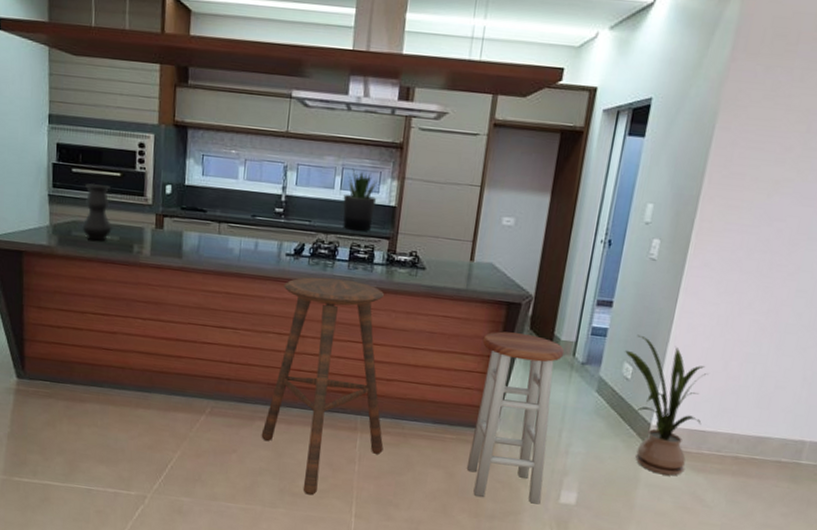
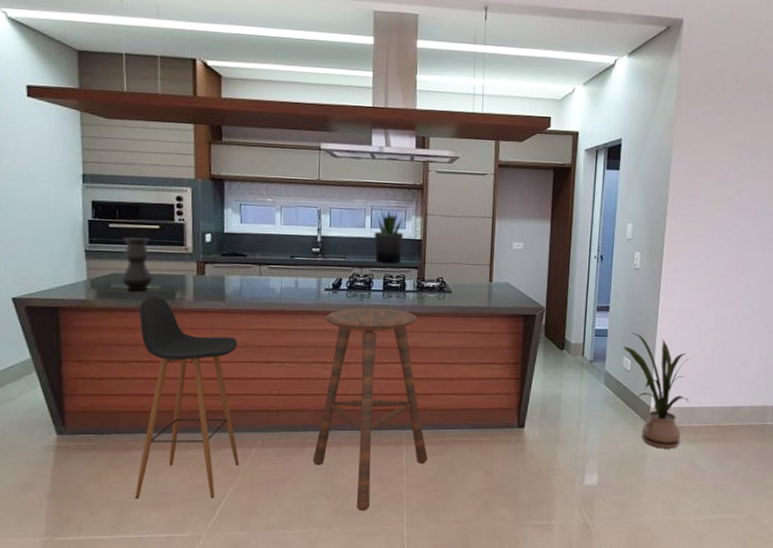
bar stool: none [87,246,192,461] -> present [136,295,239,498]
bar stool: present [466,331,565,505] -> none [502,340,575,489]

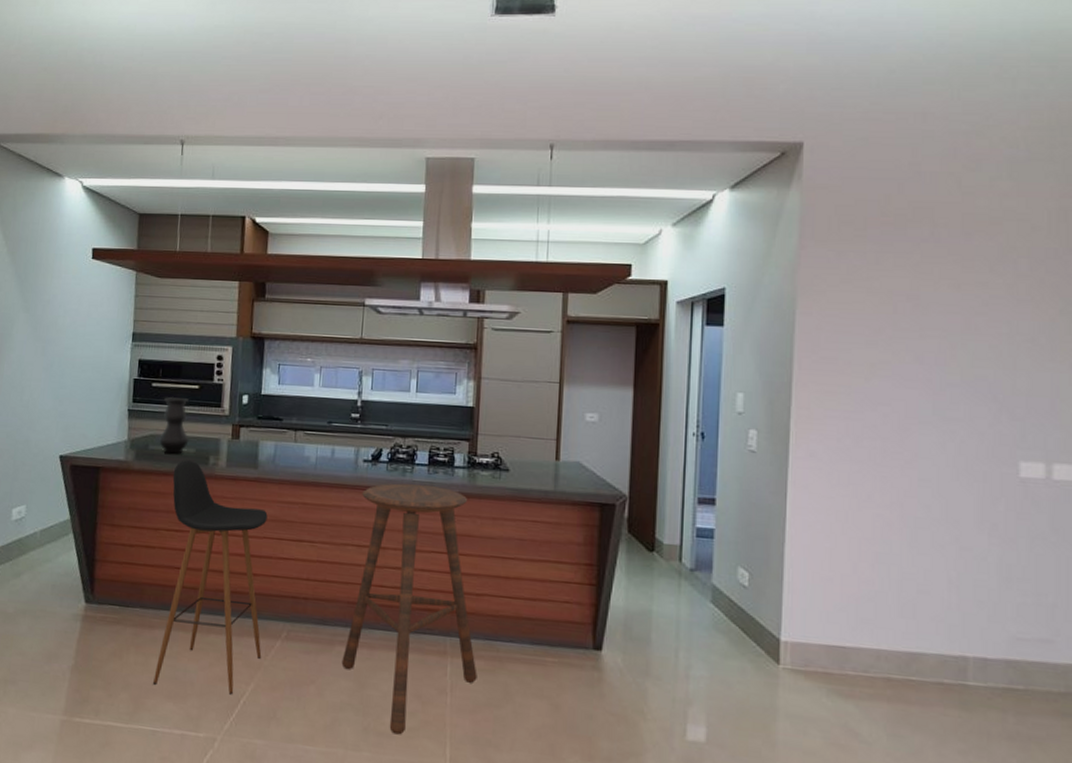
planter: present [374,209,404,263] -> none [419,371,454,434]
house plant: present [623,332,690,449] -> none [737,535,839,704]

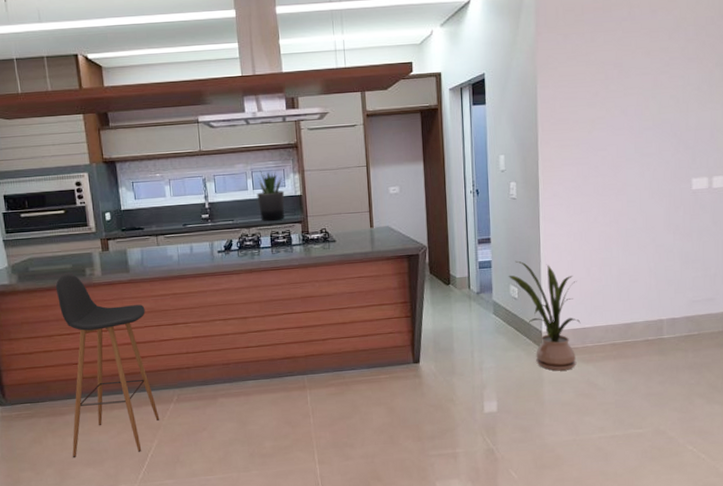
vase: present [159,396,189,455] -> none [35,223,64,273]
bar stool: present [341,483,477,735] -> none [221,262,331,454]
planter: none [419,371,454,434] -> present [256,170,285,221]
house plant: none [737,535,839,704] -> present [509,260,581,371]

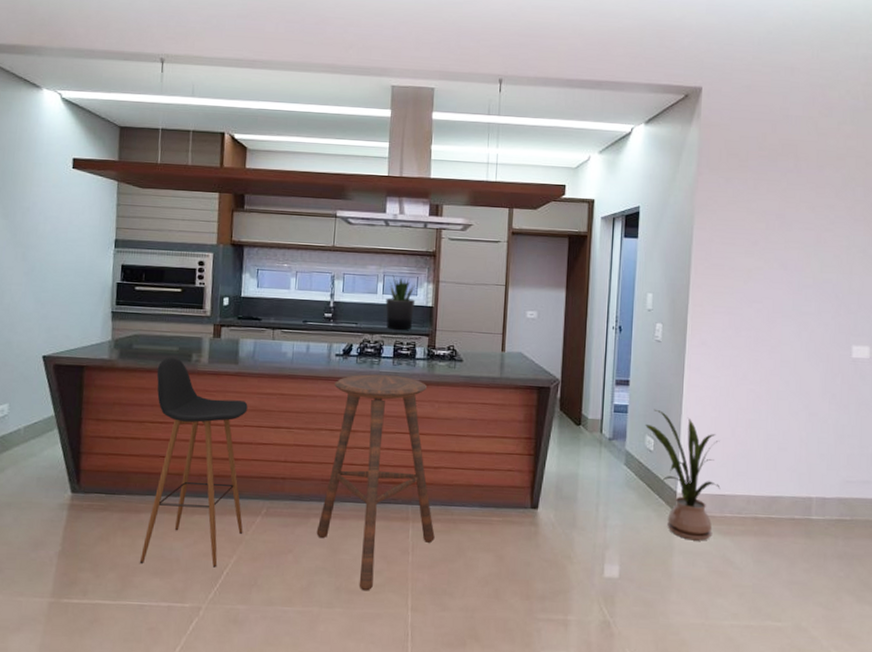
bar stool: none [221,262,331,454] -> present [316,374,435,591]

